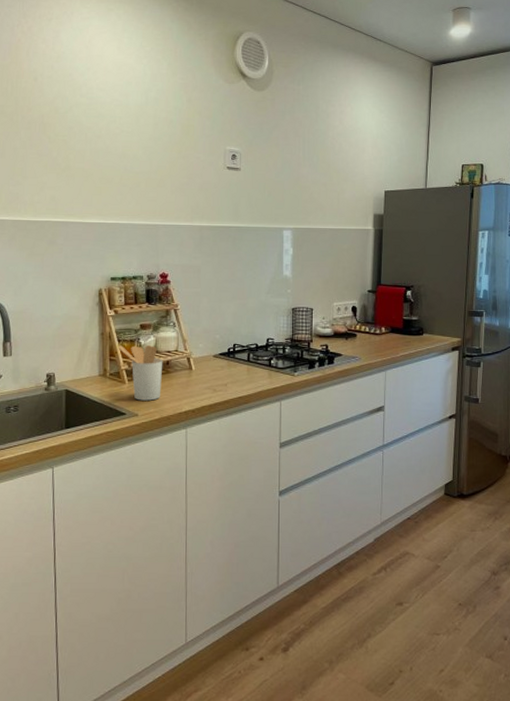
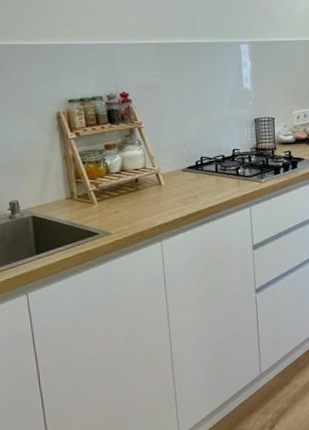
utensil holder: present [118,344,163,401] -> none [83,164,133,220]

